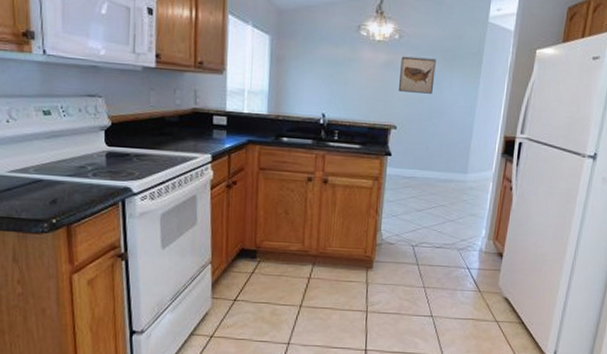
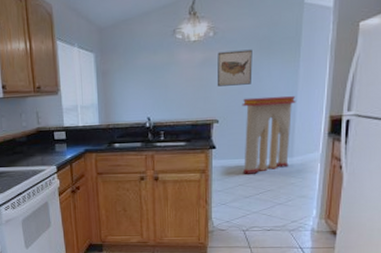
console table: none [416,107,474,187] -> present [242,95,296,174]

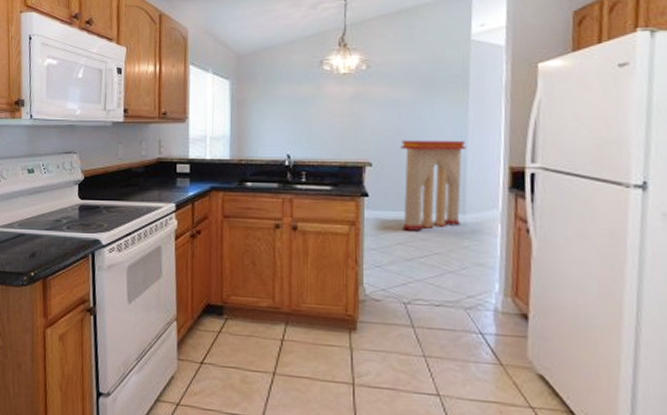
wall art: present [217,49,253,87] -> none [370,86,412,125]

